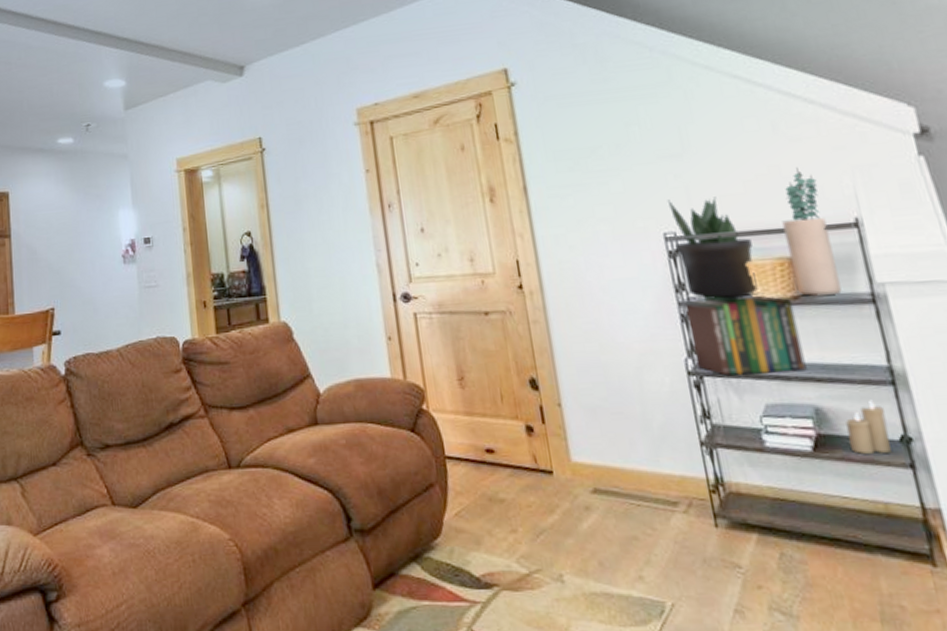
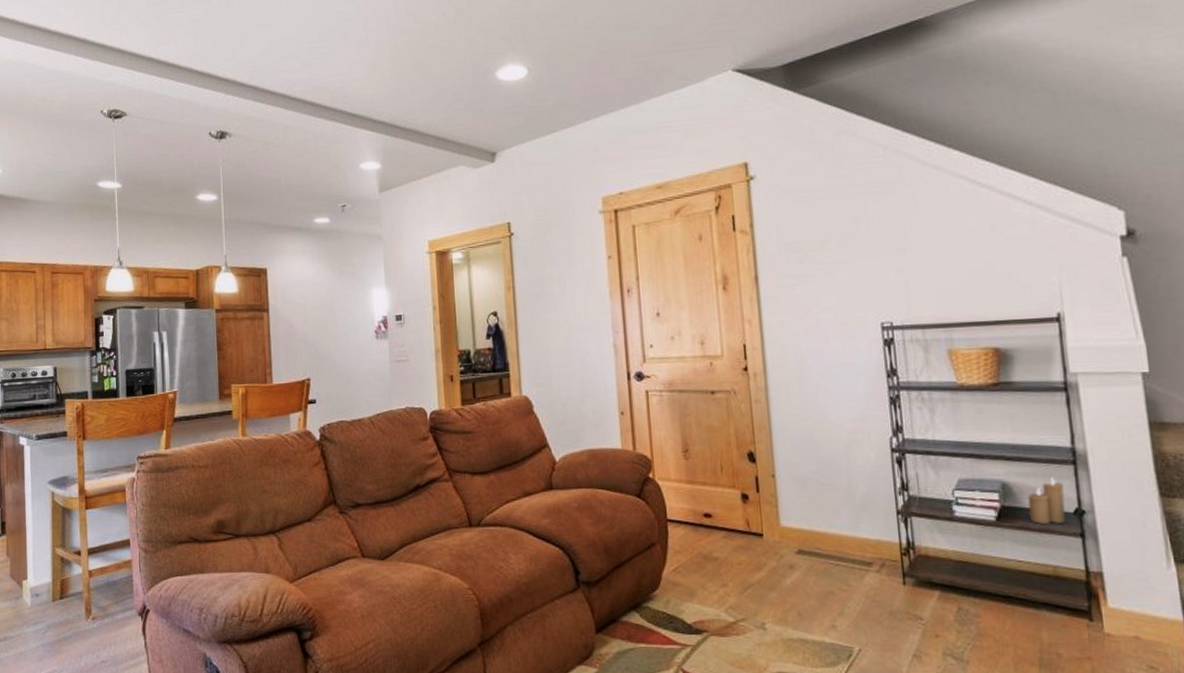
planter: present [667,197,758,298] -> none [887,290,963,383]
books: present [685,295,807,376] -> none [895,381,999,453]
vase: present [782,167,842,296] -> none [990,264,1038,383]

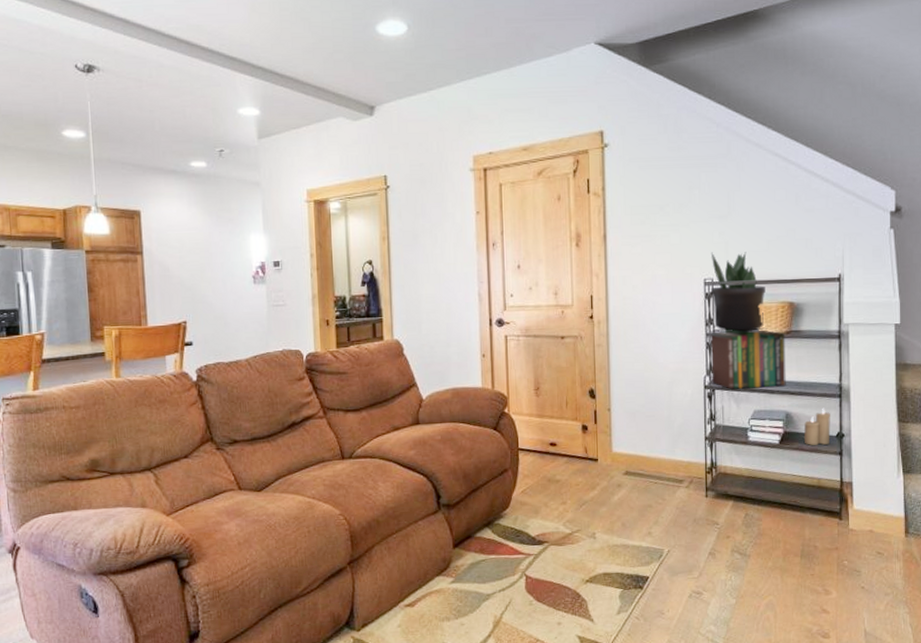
planter: none [887,290,963,383] -> present [710,252,765,331]
books: none [895,381,999,453] -> present [710,329,786,389]

